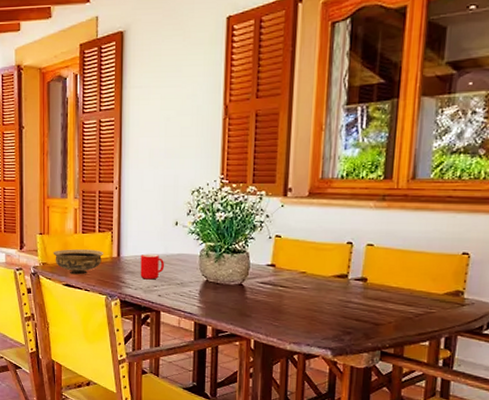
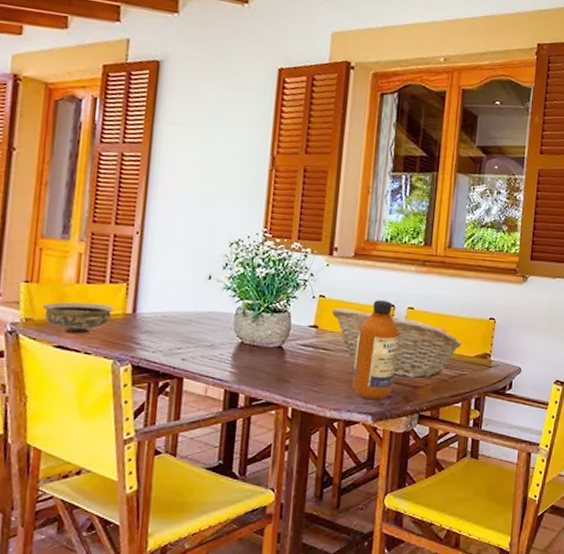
cup: present [140,253,165,280] -> none [160,310,193,341]
fruit basket: none [289,247,429,316] -> present [332,308,462,378]
bottle: none [311,238,359,336] -> present [352,300,400,401]

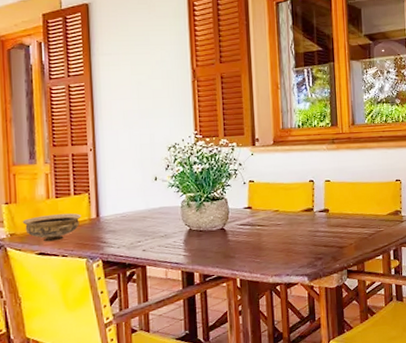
fruit basket: present [332,308,462,378] -> none [262,188,376,240]
bottle: present [352,300,400,401] -> none [285,177,322,264]

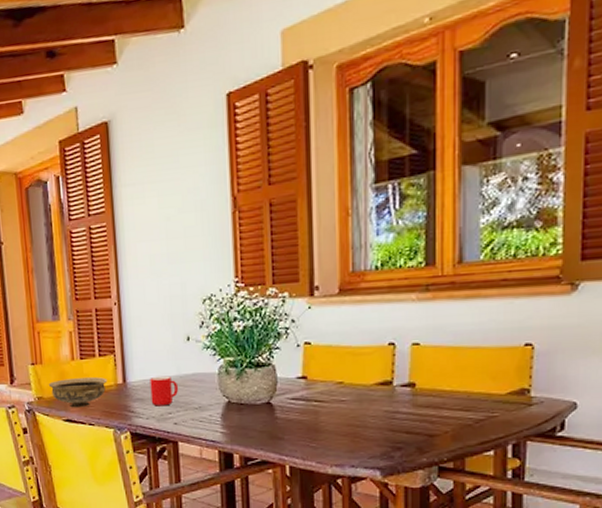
cup: none [121,210,147,237] -> present [150,376,179,406]

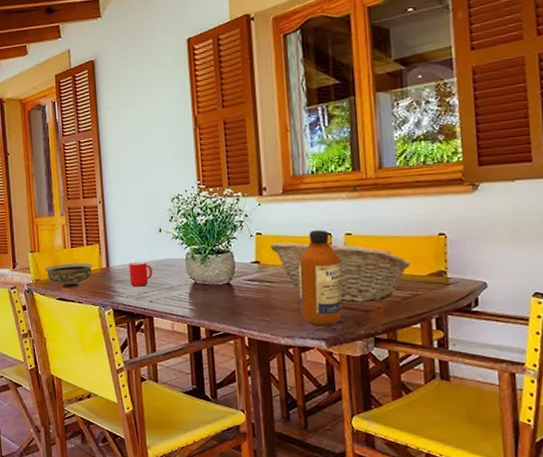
fruit basket: none [321,353,488,425] -> present [271,242,411,302]
bottle: none [353,339,406,454] -> present [298,230,343,327]

